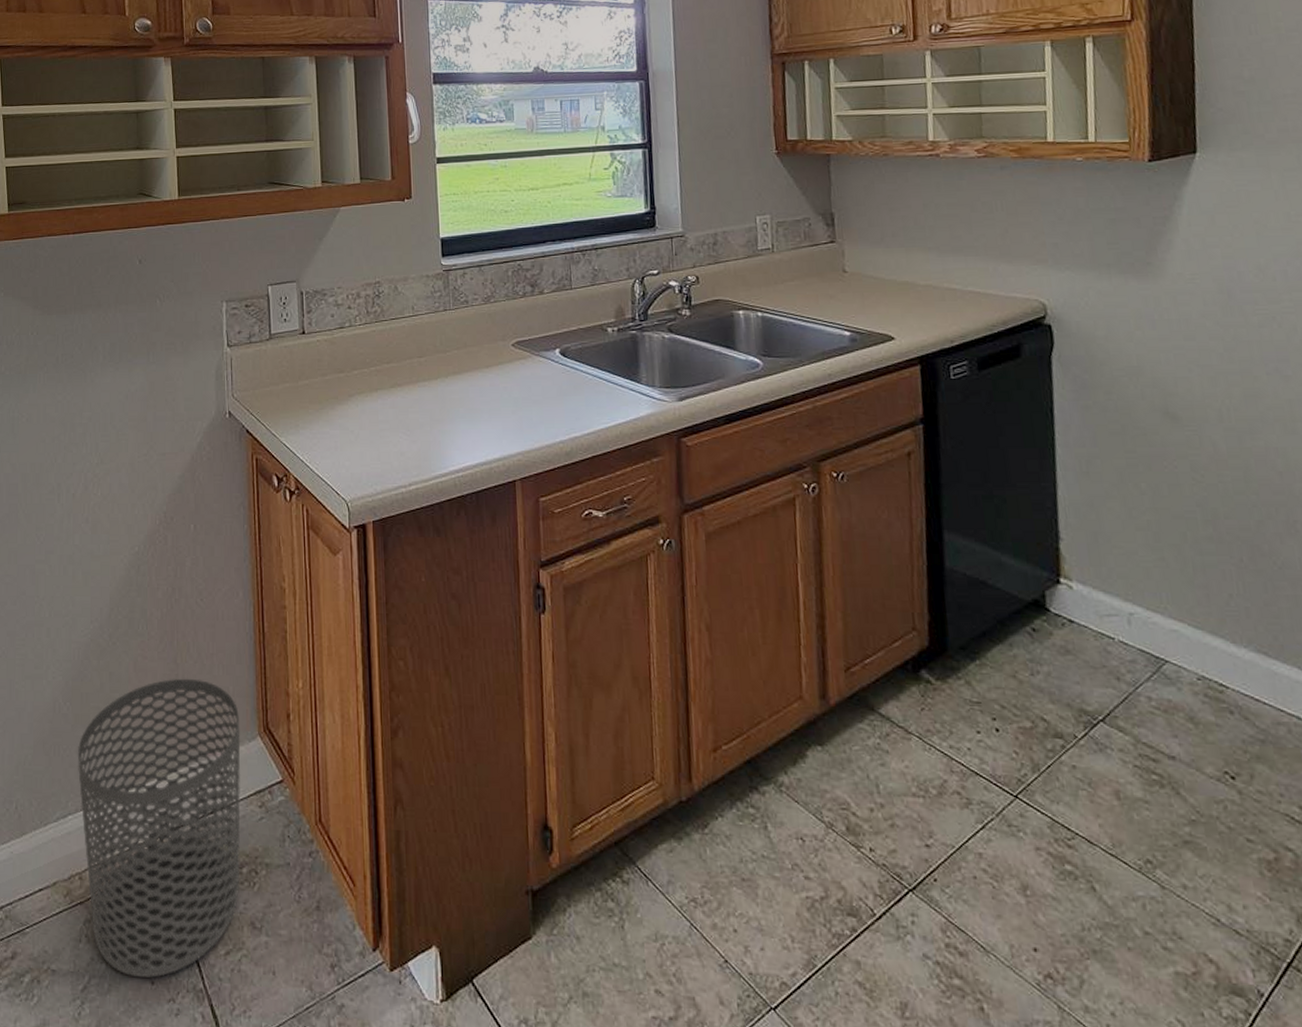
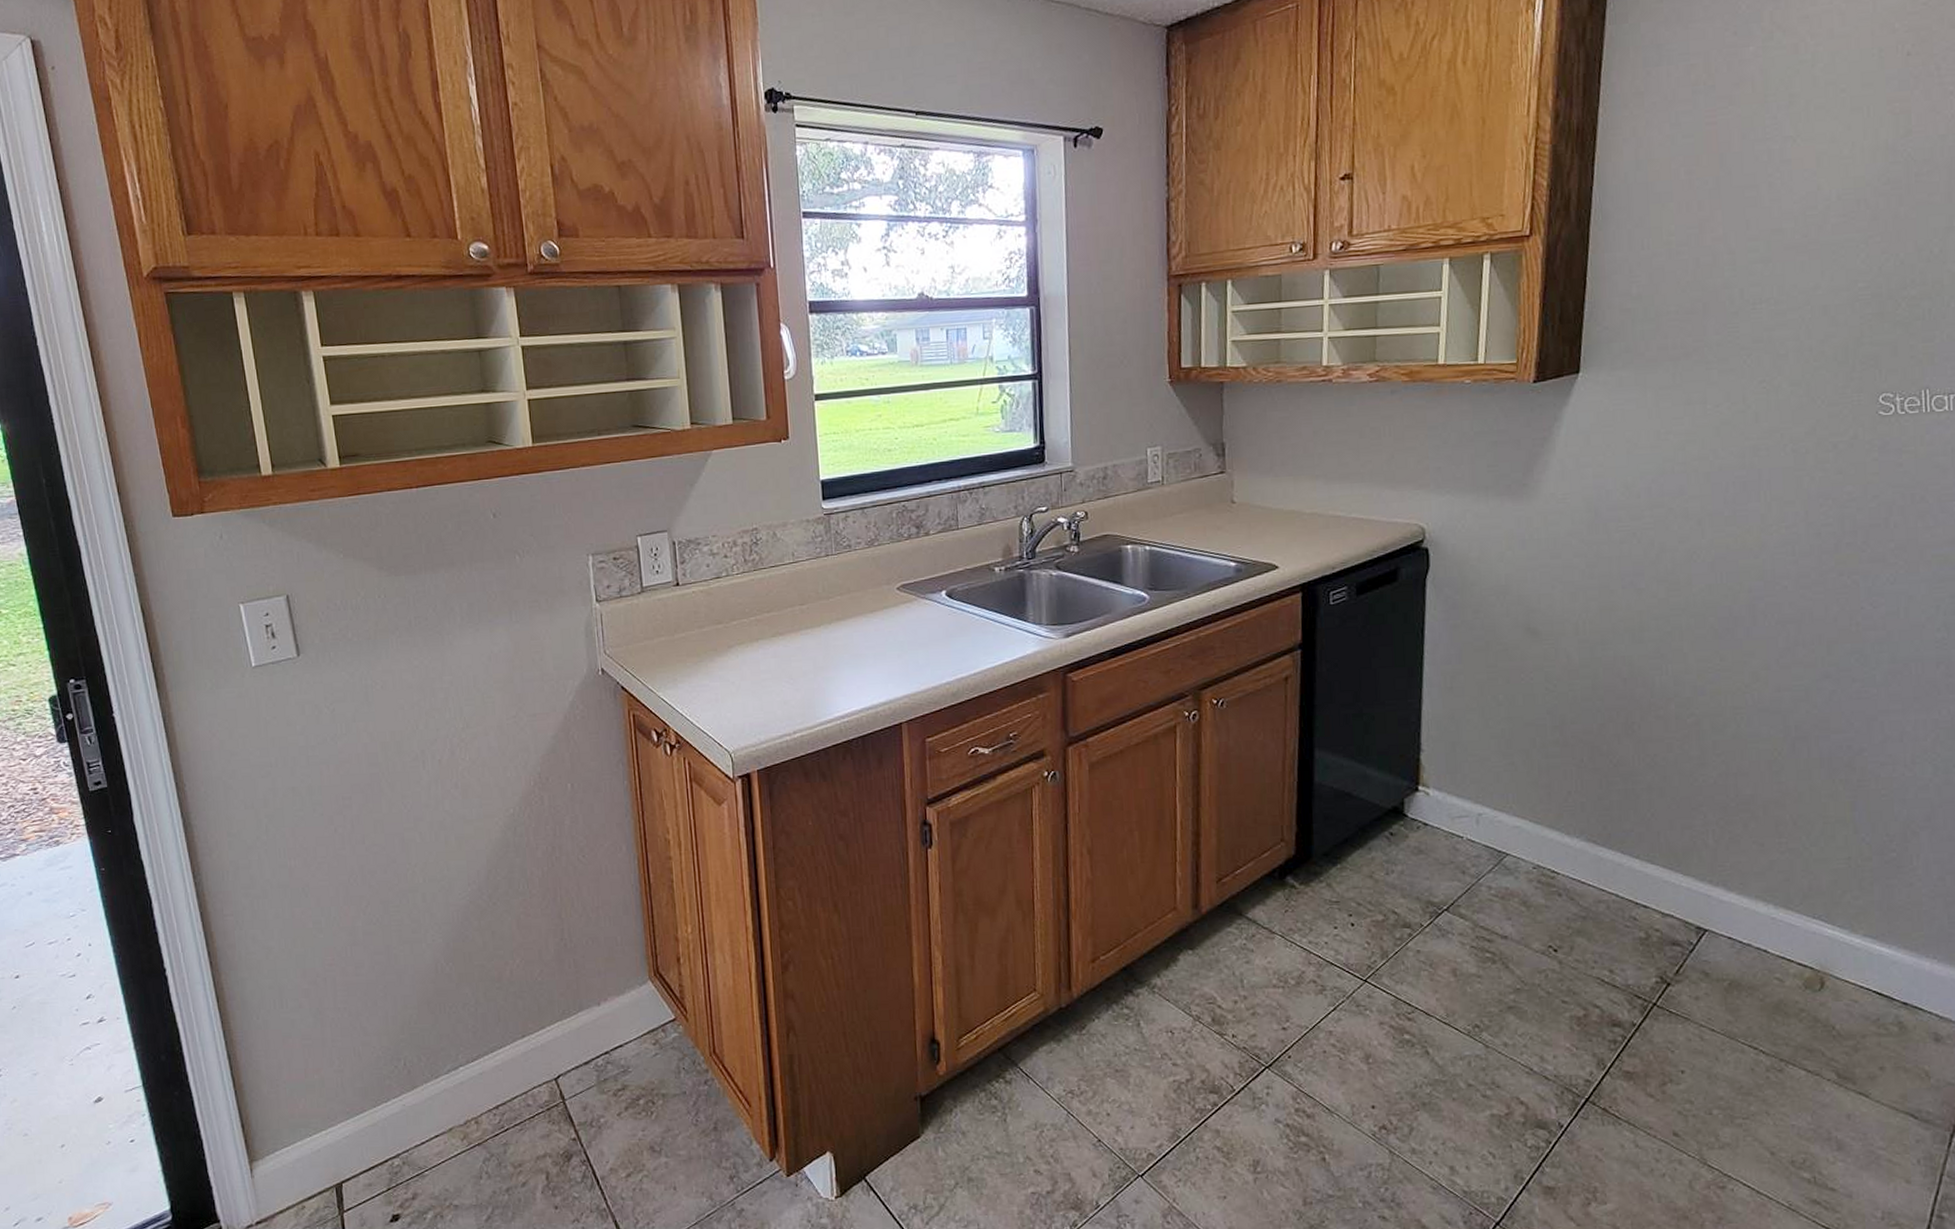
waste bin: present [77,678,241,978] -> none [464,931,638,1205]

